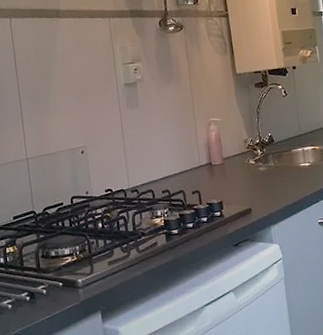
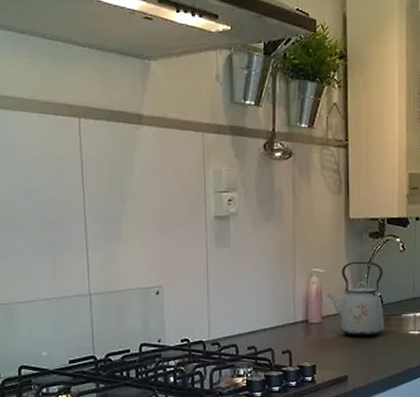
kettle: none [225,107,278,173] -> present [327,261,384,337]

